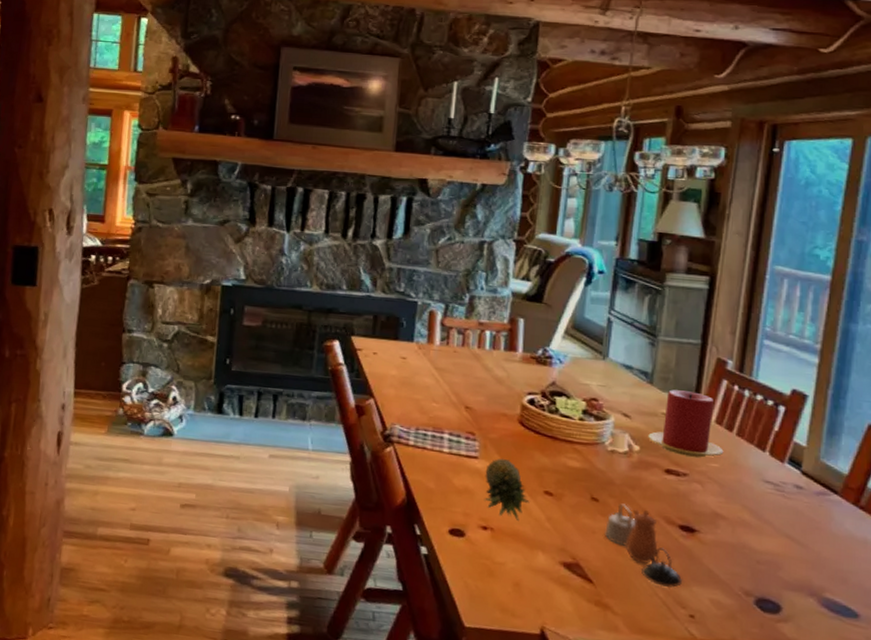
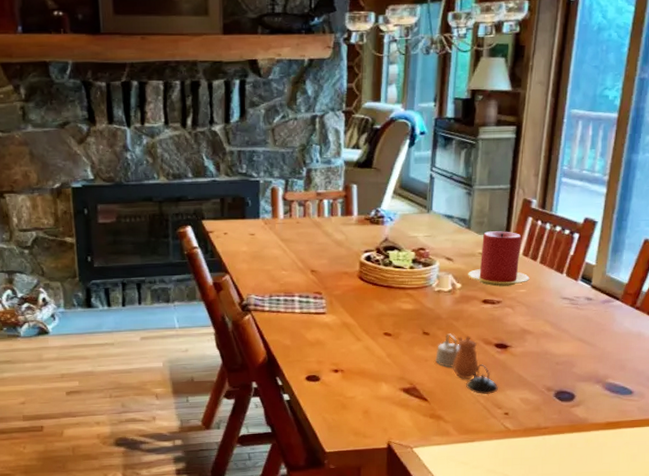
fruit: present [483,458,530,521] -> none [333,310,372,360]

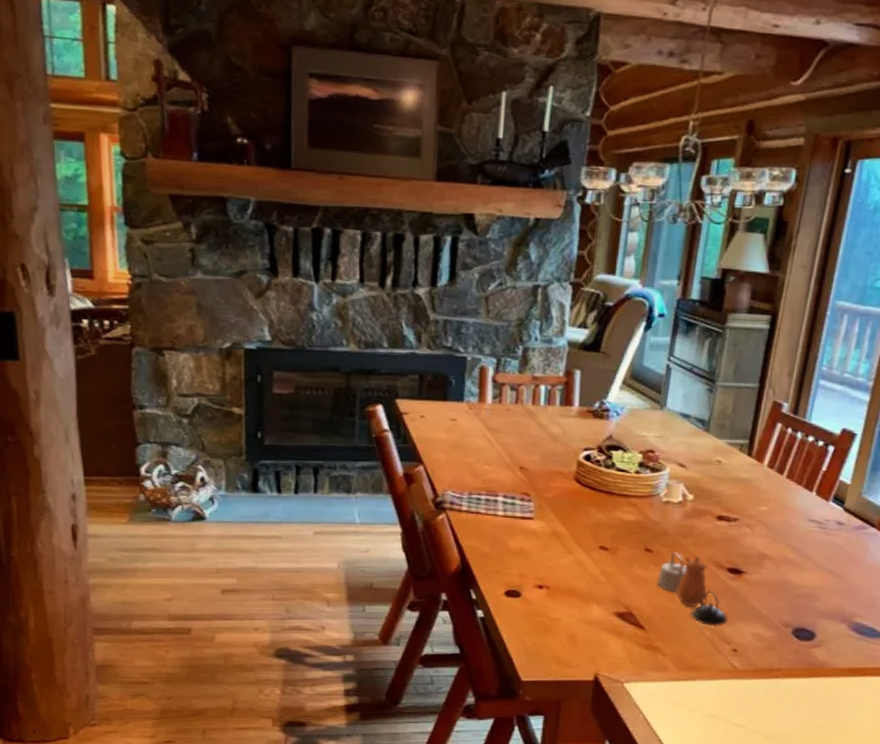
candle: present [468,231,530,287] -> none [702,436,774,502]

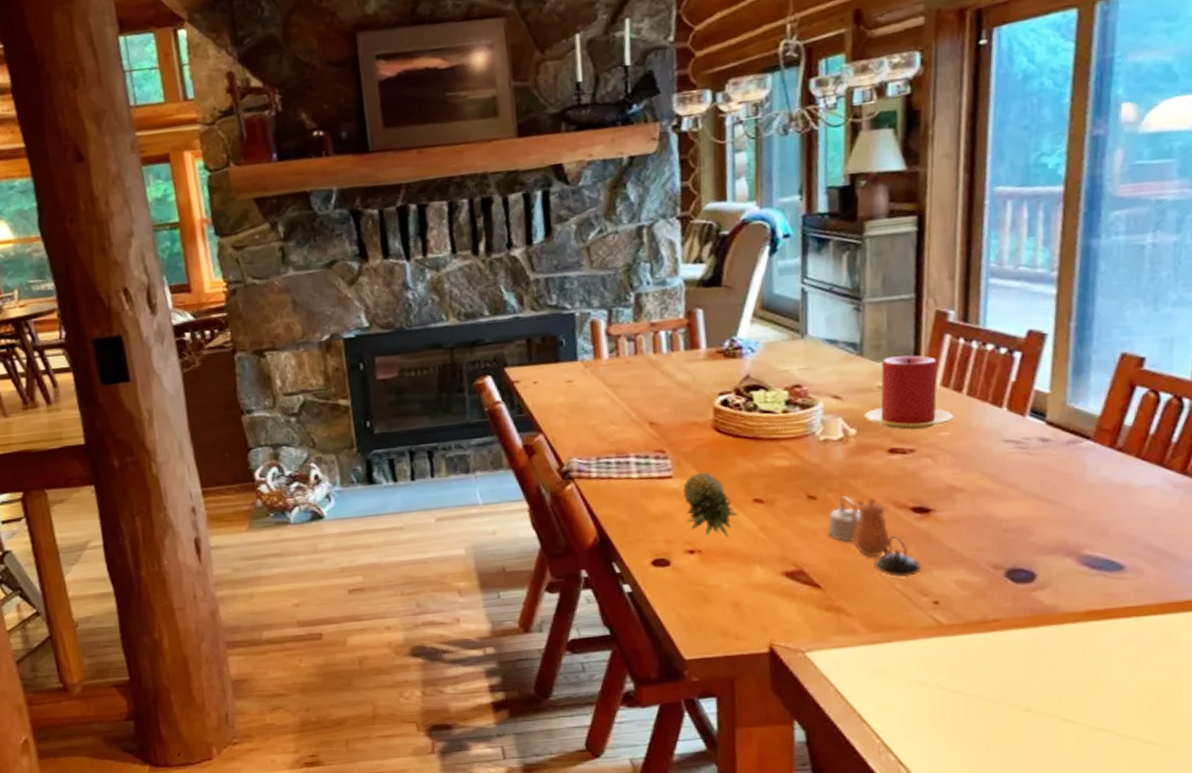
fruit: none [539,517,585,577] -> present [683,472,738,537]
candle: none [702,436,774,502] -> present [864,355,954,430]

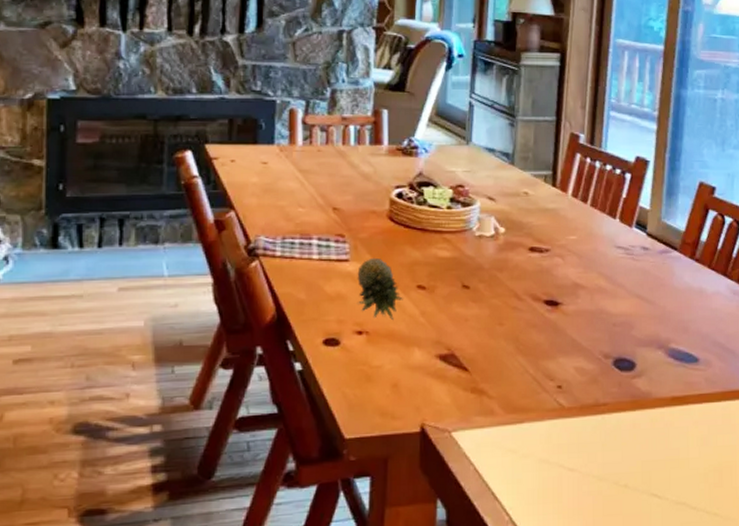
teapot: present [827,496,921,578] -> none [477,287,549,364]
candle: present [864,355,954,430] -> none [512,168,580,232]

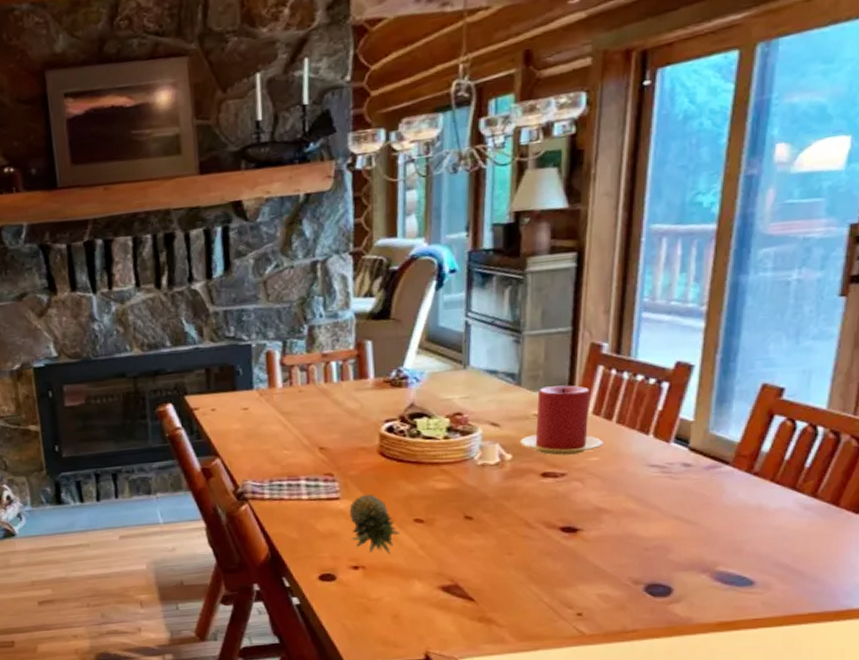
candle: none [512,168,580,232] -> present [520,385,604,456]

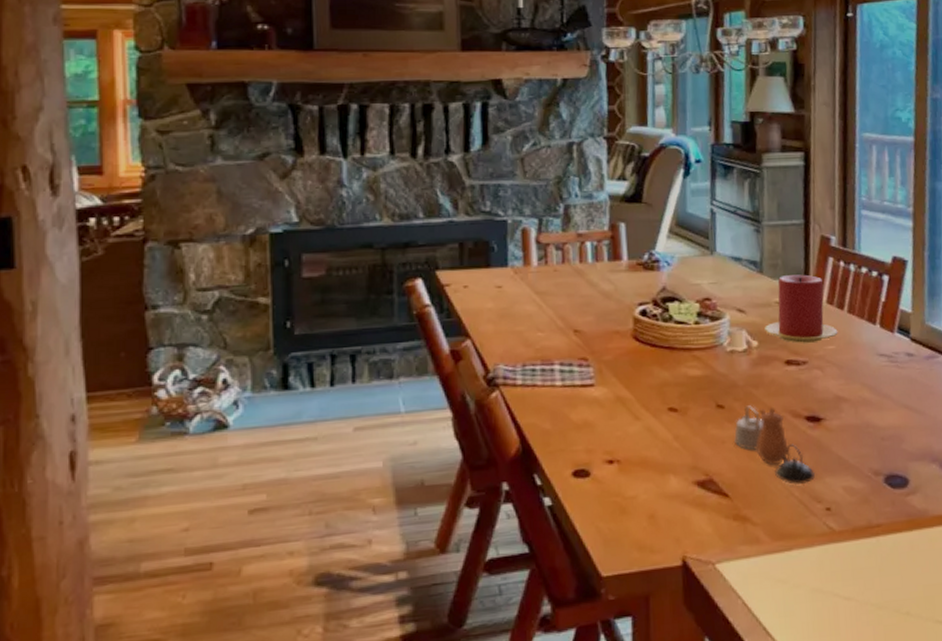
fruit: present [349,494,400,554] -> none [604,380,654,446]
teapot: none [482,517,567,592] -> present [734,405,815,485]

